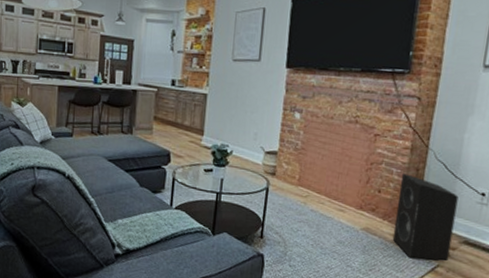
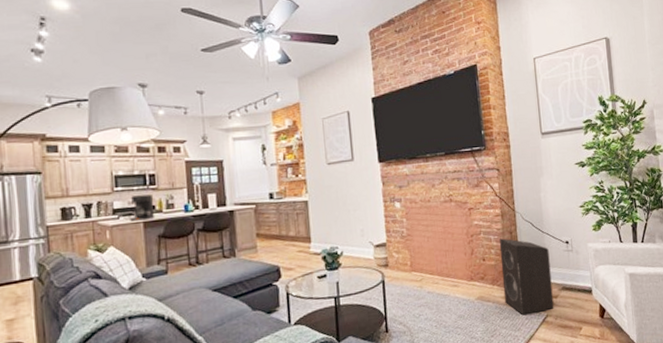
coffee maker: none [48,60,69,85] -> present [130,194,155,221]

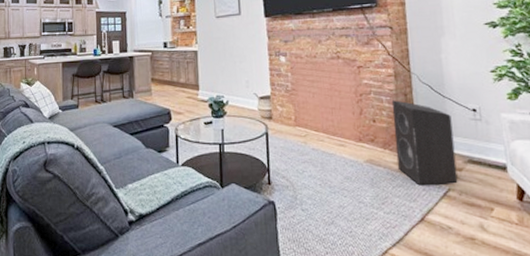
coffee maker: present [130,194,155,221] -> none [52,39,71,61]

